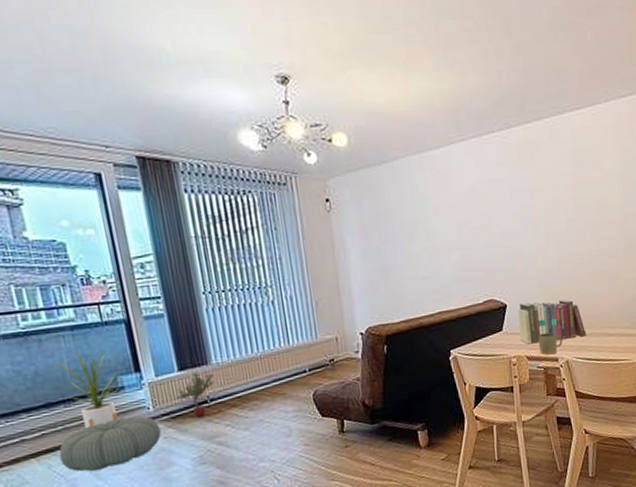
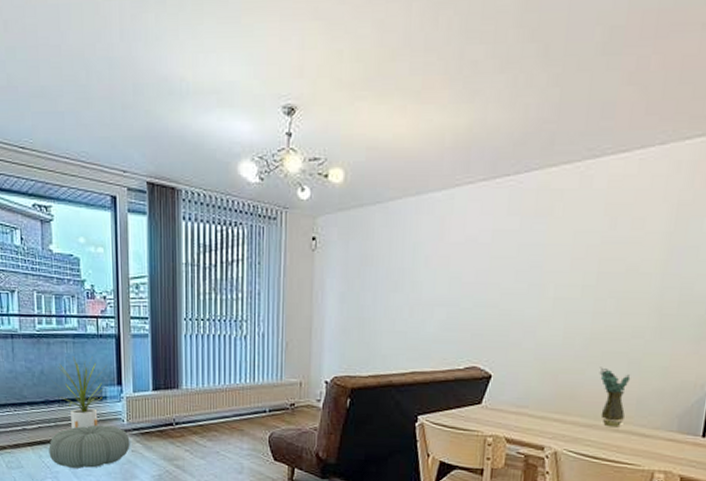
potted tree: present [175,370,214,418] -> none [146,393,181,438]
books: present [518,299,587,345] -> none [501,375,586,427]
mug: present [538,332,562,355] -> none [522,415,553,441]
vase: none [589,285,613,333] -> present [599,367,631,428]

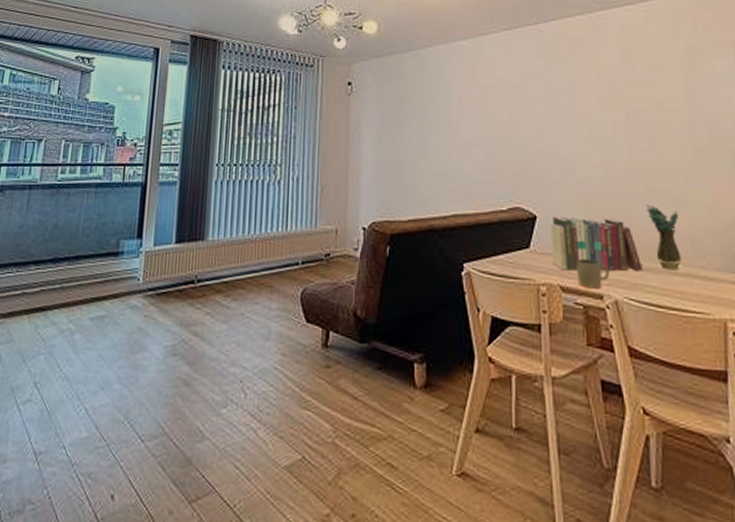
pouf: present [48,424,130,468] -> none [47,285,144,340]
house plant: present [54,356,106,429] -> none [67,207,128,291]
books: none [501,375,586,427] -> present [550,216,643,272]
mug: none [522,415,553,441] -> present [576,259,609,289]

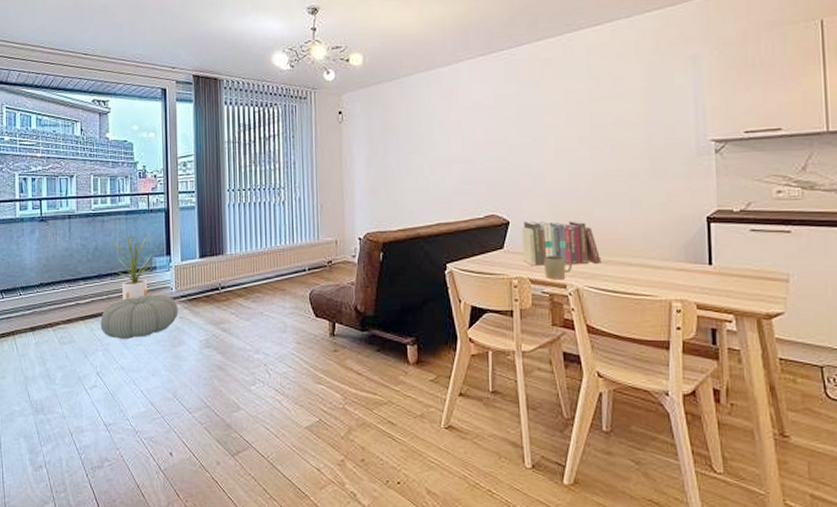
pouf: none [47,285,144,340] -> present [100,294,178,339]
house plant: none [67,207,128,291] -> present [107,231,156,300]
vase: present [645,204,681,270] -> none [605,207,635,262]

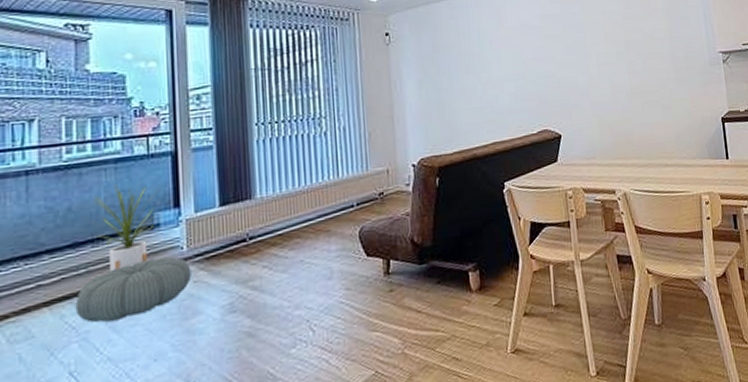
books: present [521,220,602,266] -> none [572,129,643,176]
mug: present [543,255,572,280] -> none [594,163,619,187]

